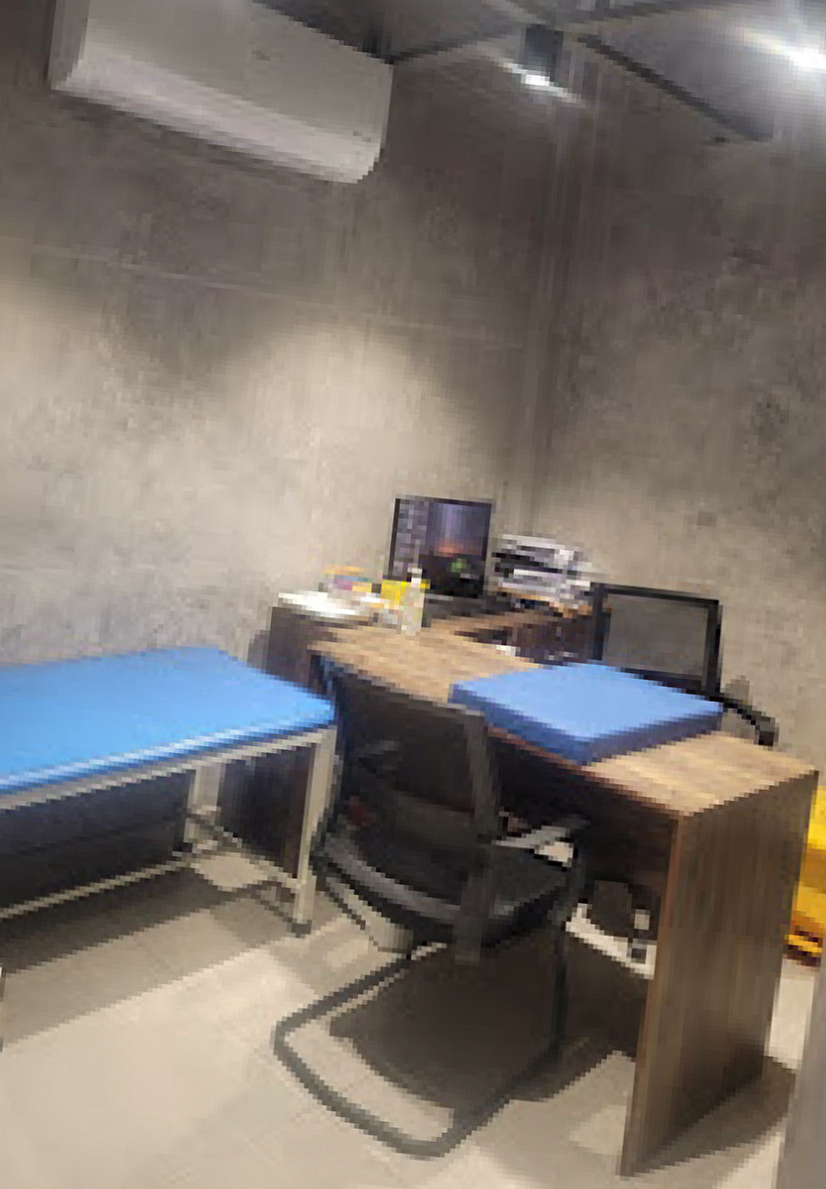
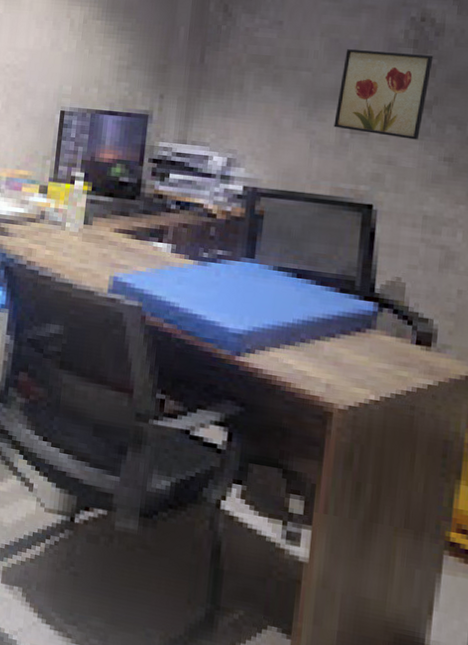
wall art: none [681,435,778,532] -> present [333,49,434,140]

